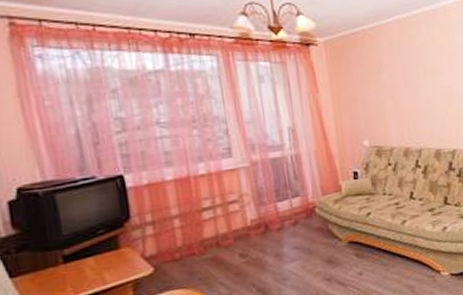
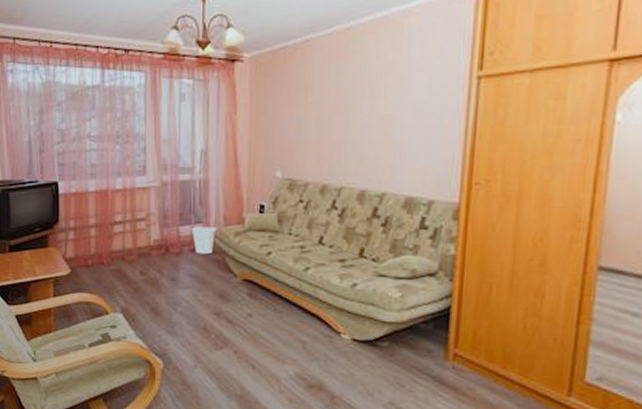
wastebasket: none [289,198,316,226] -> present [191,226,217,255]

